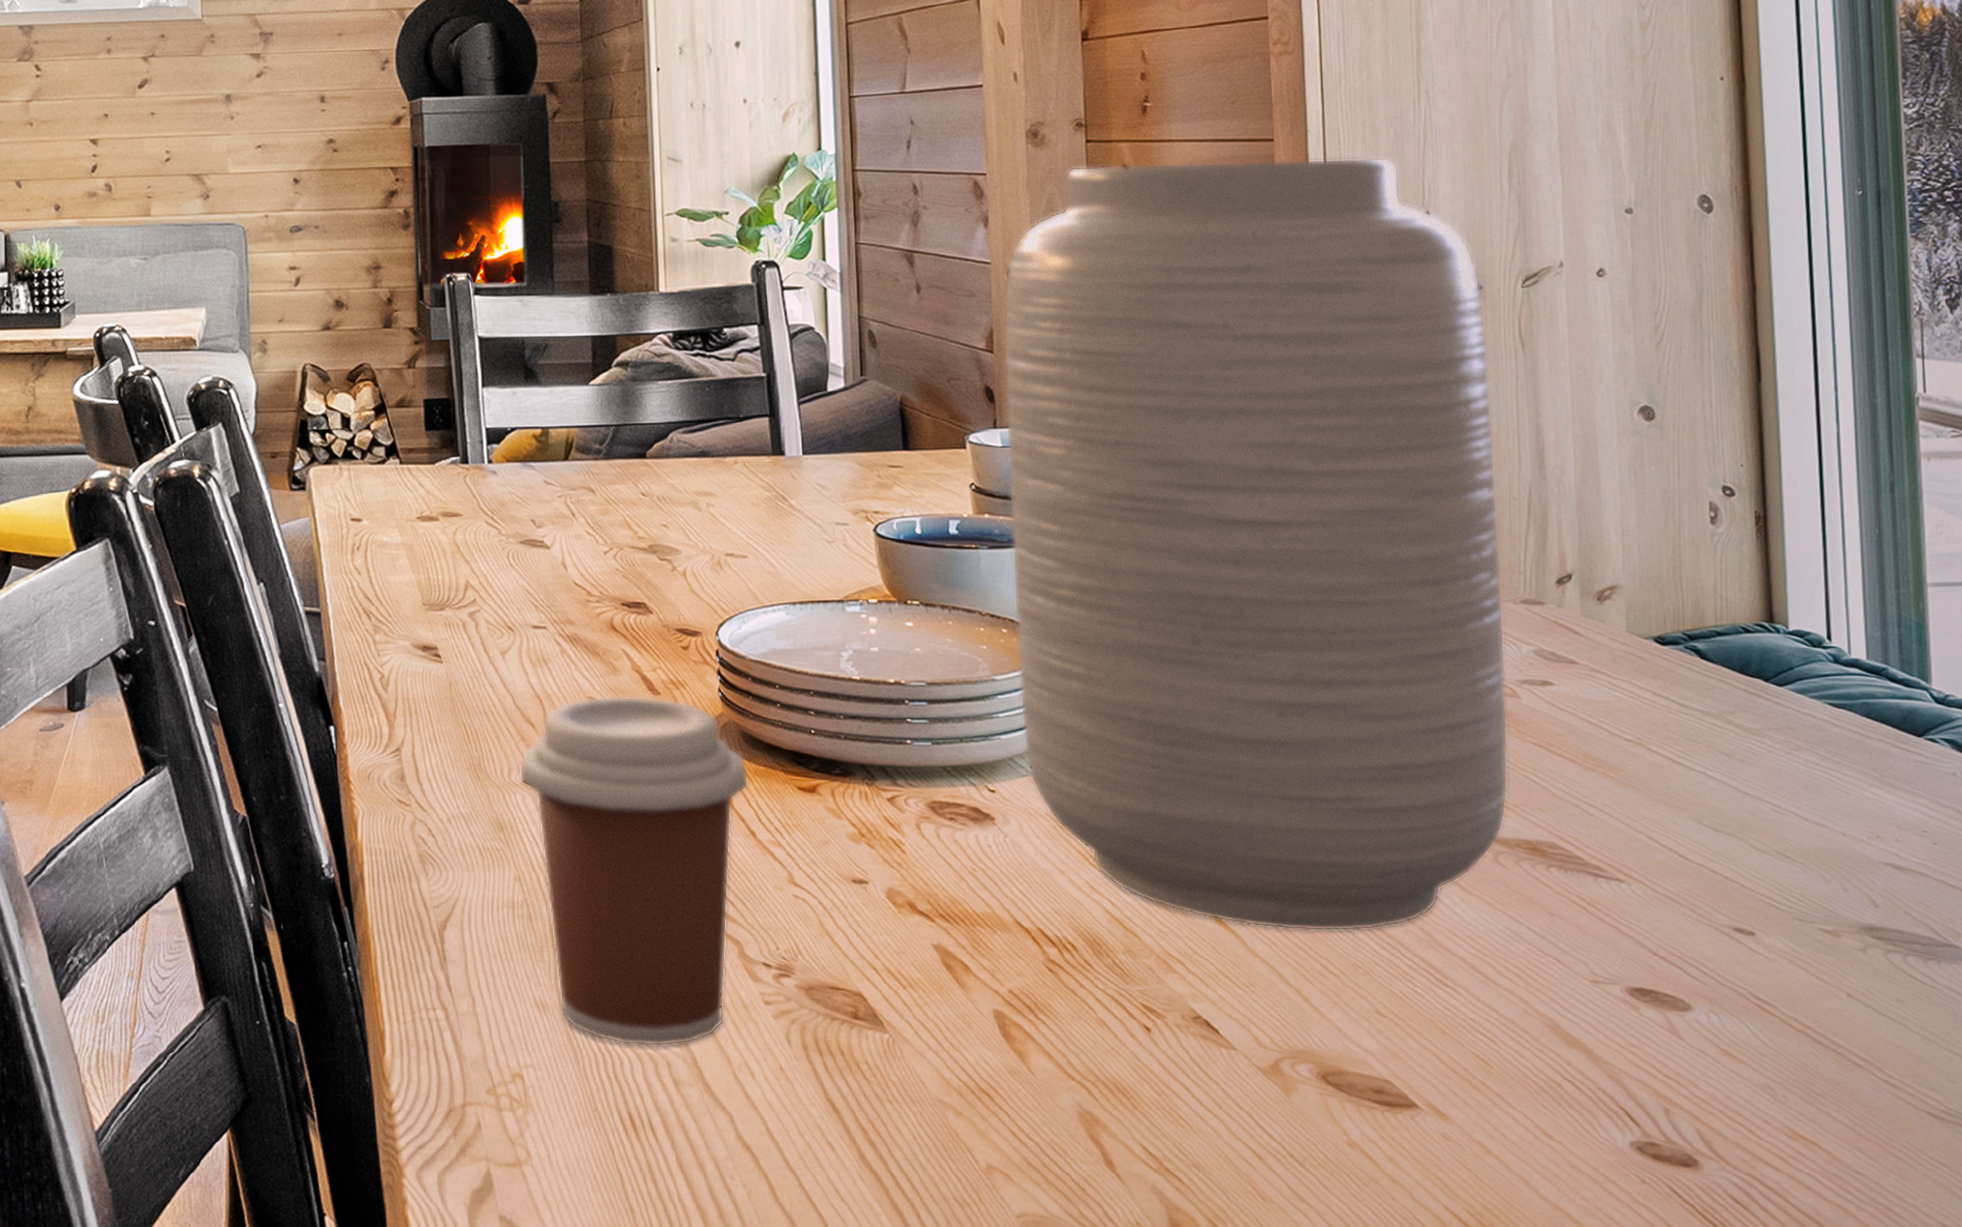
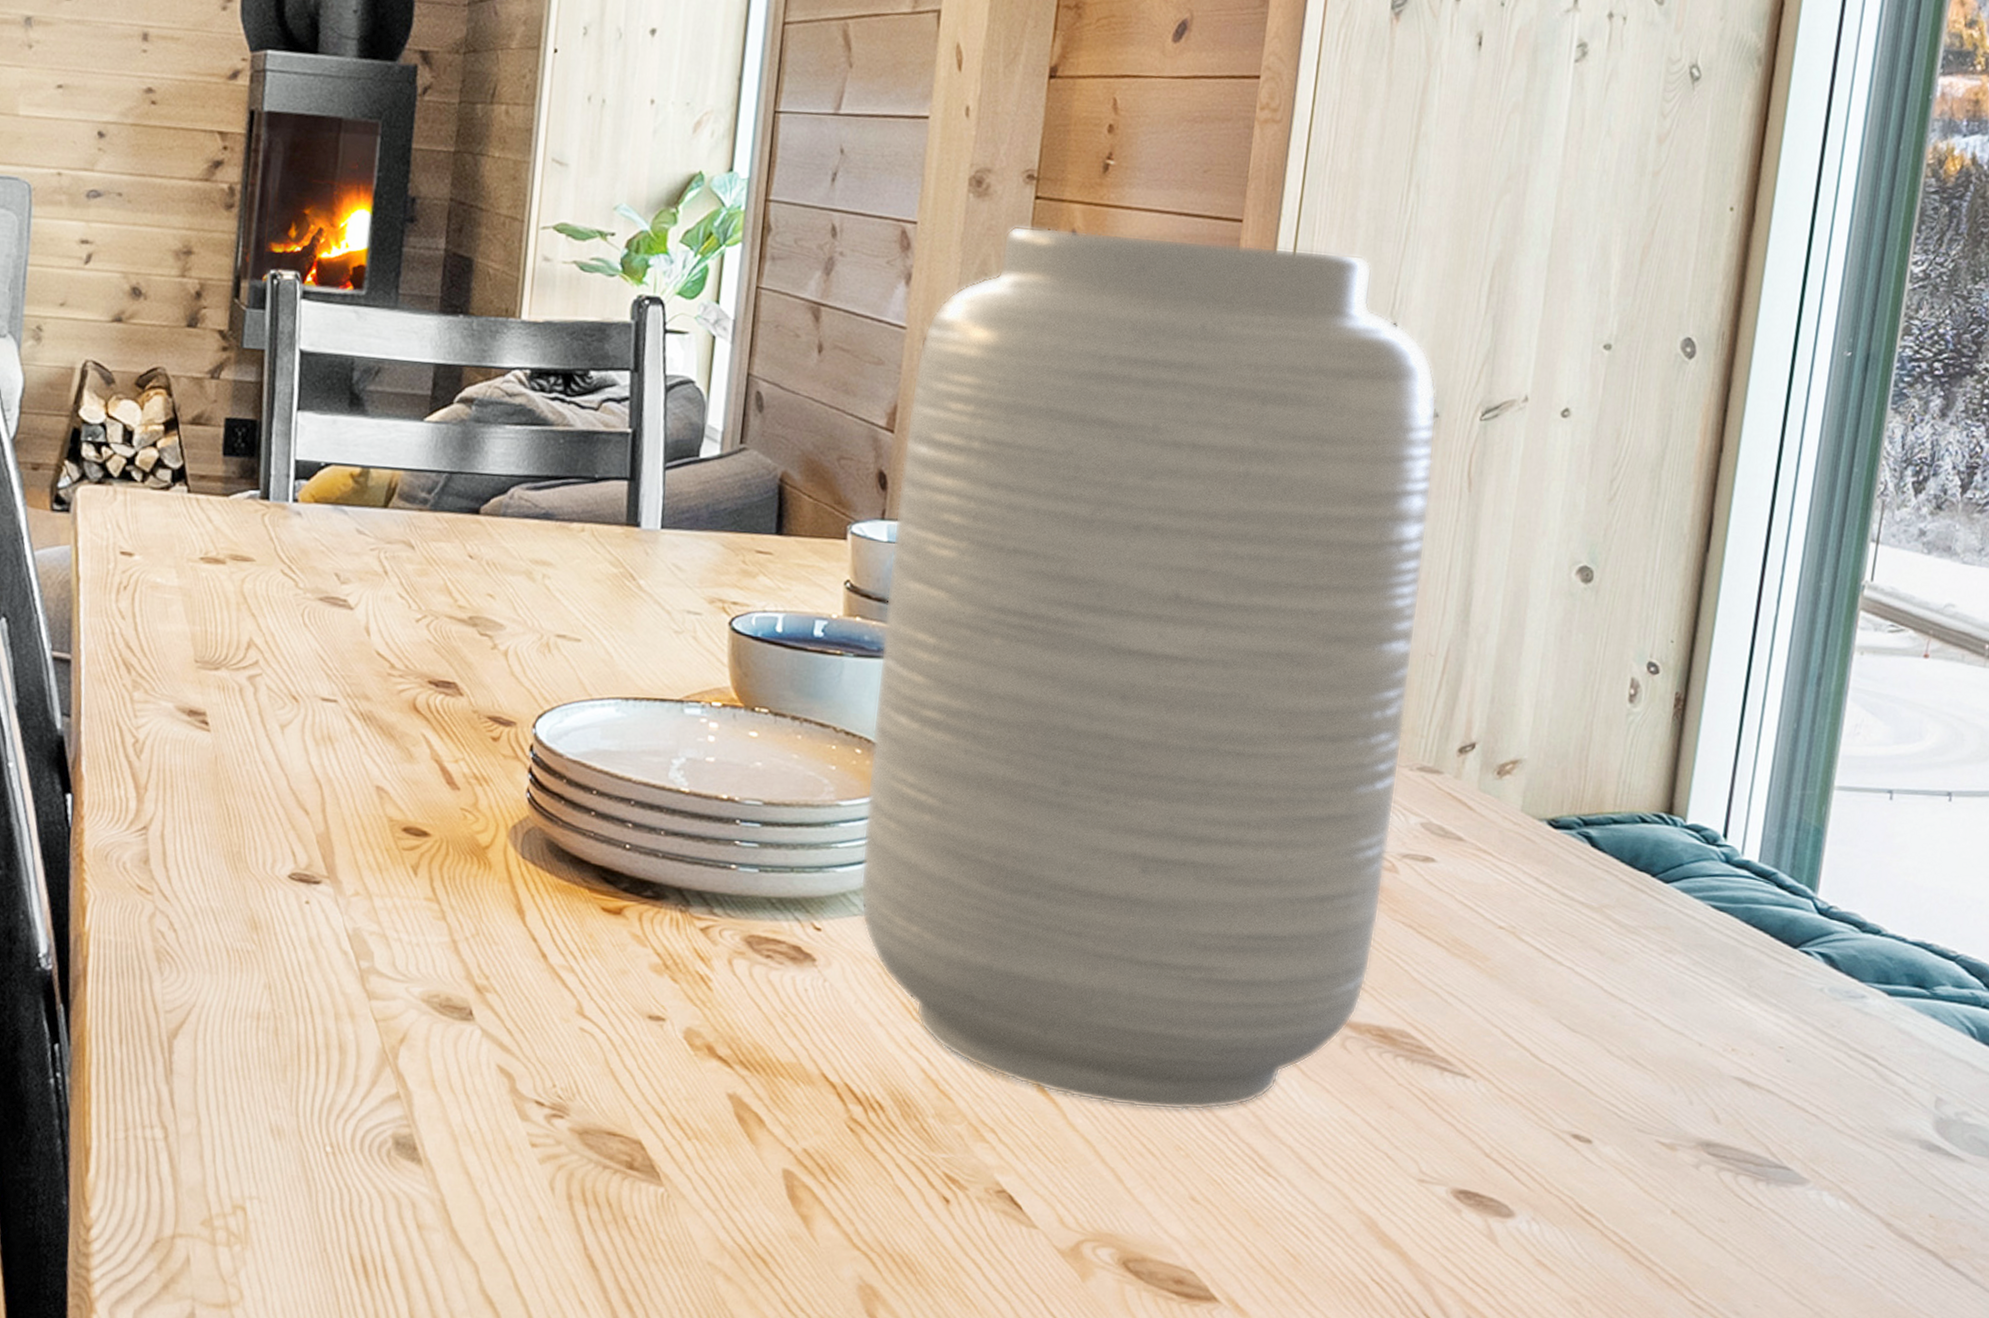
coffee cup: present [519,695,749,1047] -> none [283,785,549,1186]

